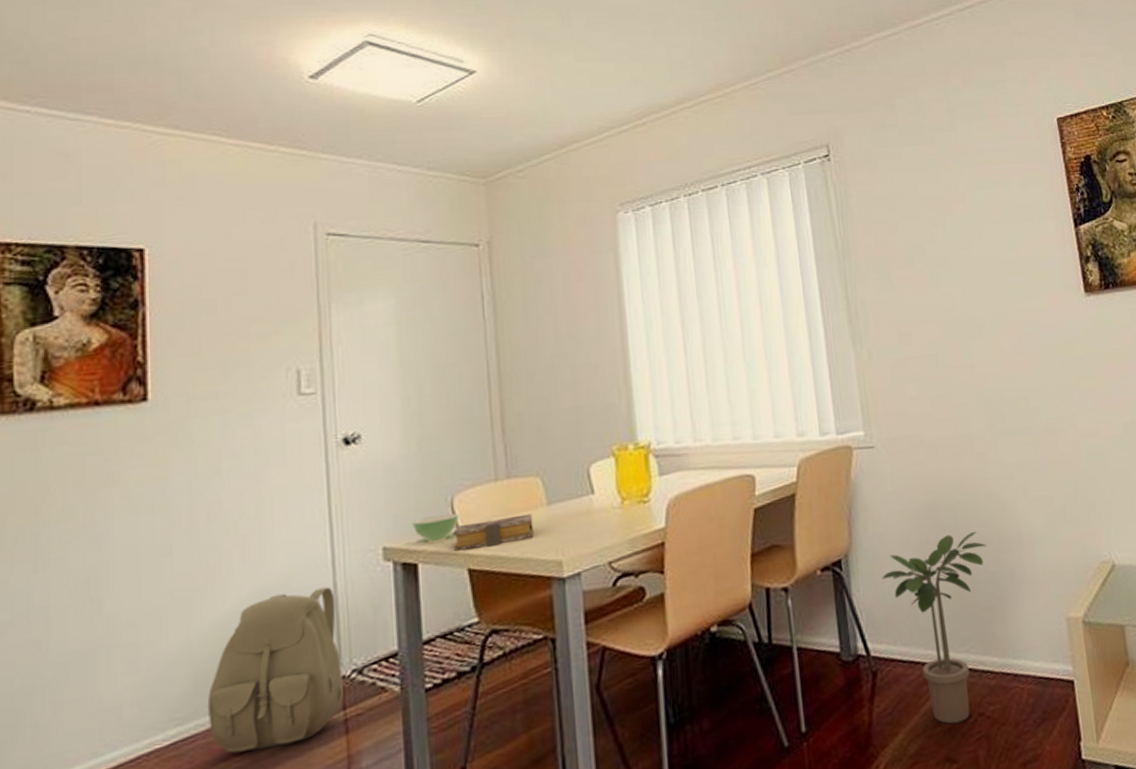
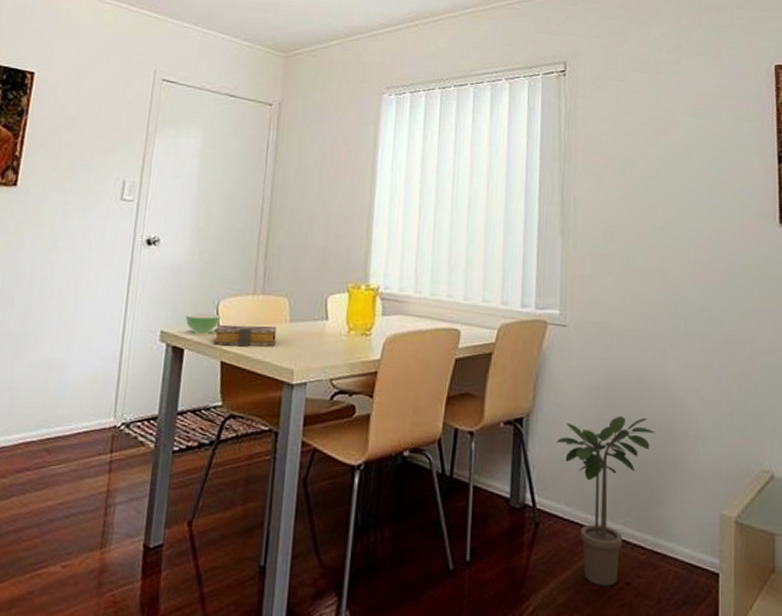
backpack: present [207,587,343,753] -> none [14,351,120,470]

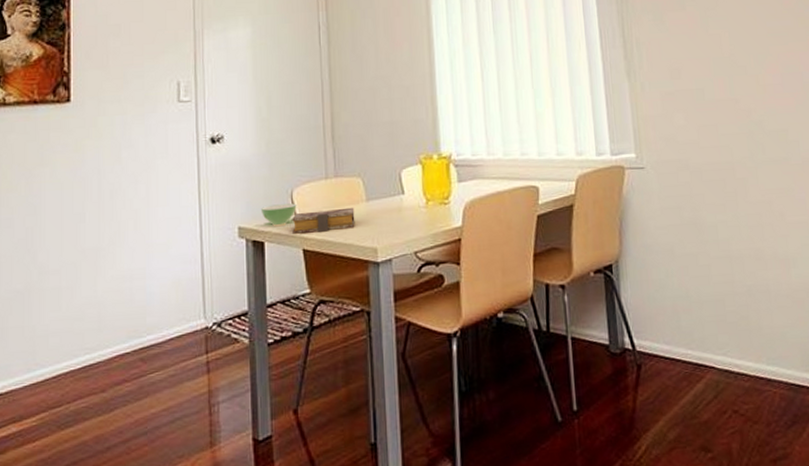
potted plant: present [557,416,655,586] -> none [648,249,745,417]

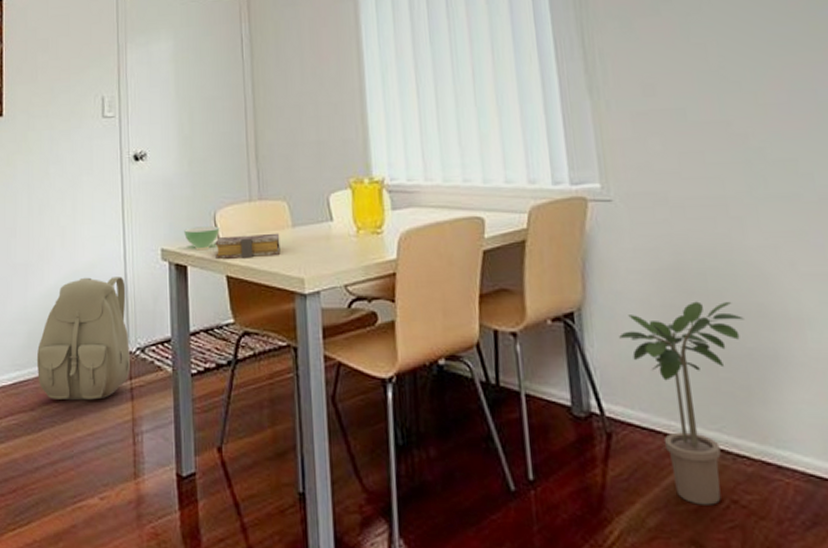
backpack: none [107,255,206,379] -> present [36,277,130,400]
potted plant: none [648,249,745,417] -> present [619,301,744,505]

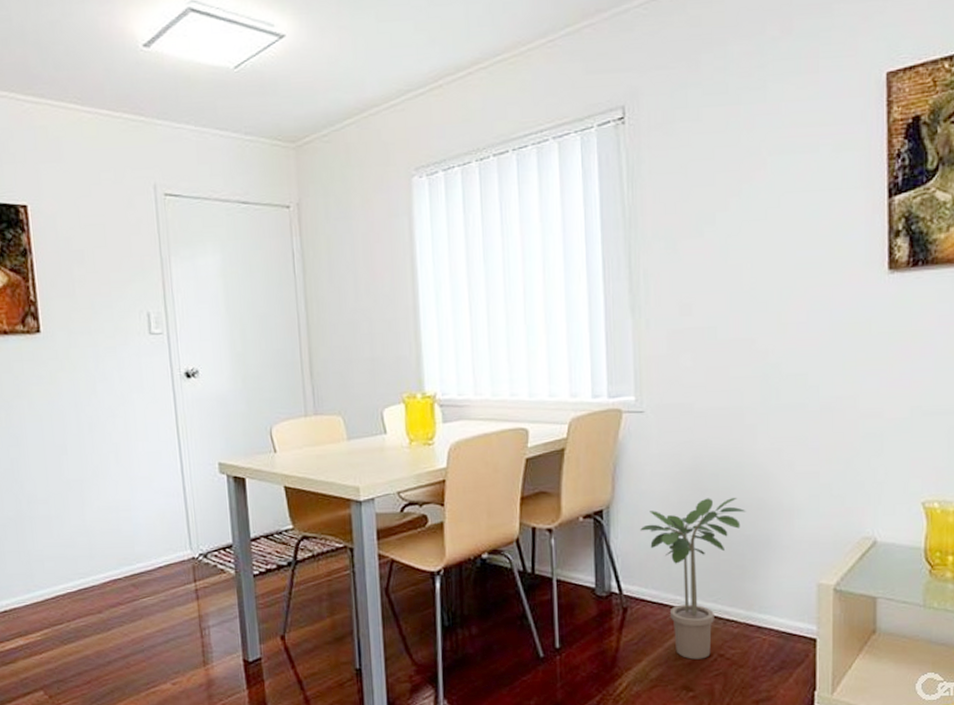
backpack: present [36,277,130,400] -> none [99,489,194,602]
bowl: present [183,226,220,251] -> none [240,440,277,464]
book: present [215,233,281,259] -> none [272,446,337,471]

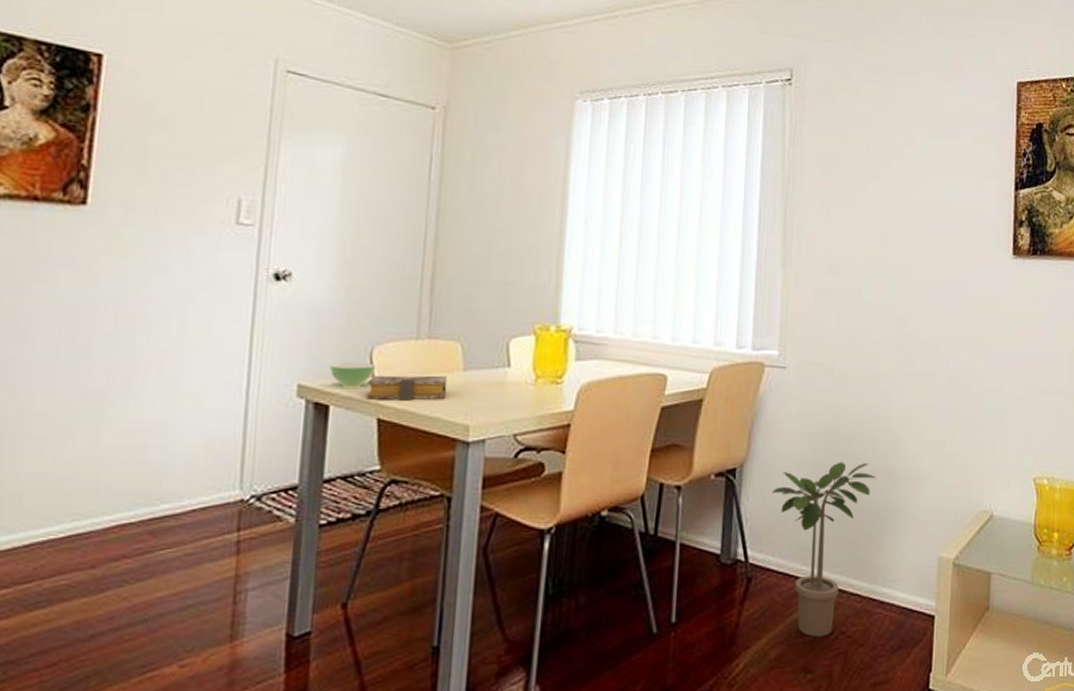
bowl: none [240,440,277,464] -> present [329,362,376,390]
book: none [272,446,337,471] -> present [367,375,448,401]

